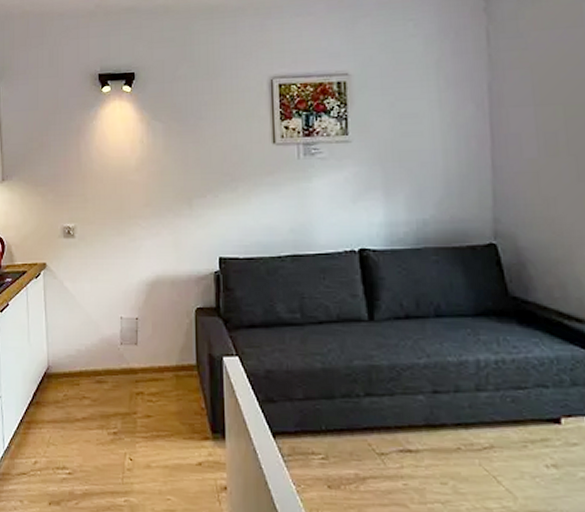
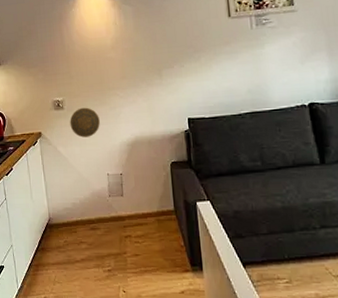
decorative plate: none [81,237,116,272] -> present [70,107,100,138]

